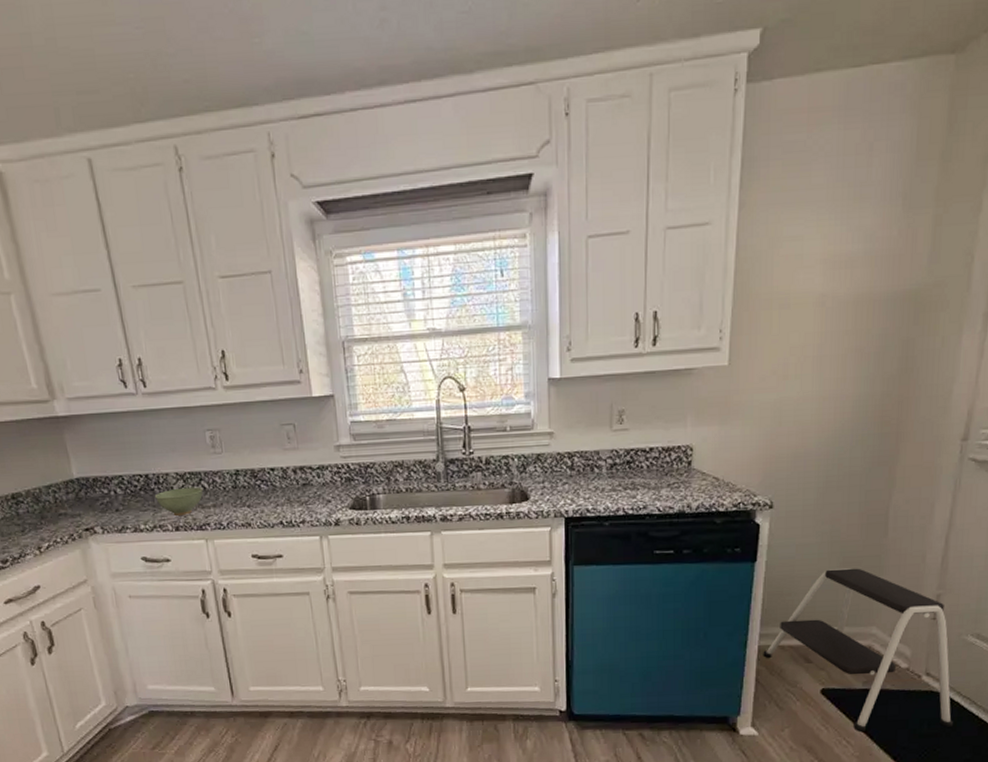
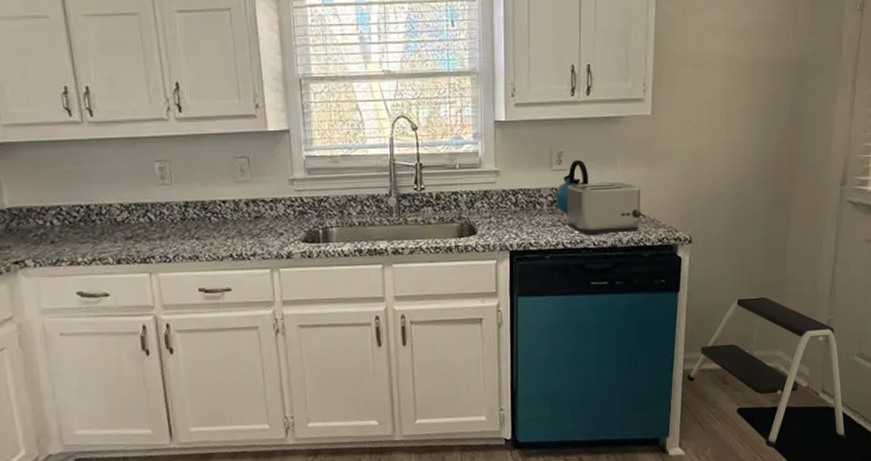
bowl: present [154,487,204,517] -> none [95,218,150,249]
kettle: none [615,419,655,478] -> present [555,160,590,214]
toaster: none [629,442,714,500] -> present [567,182,641,235]

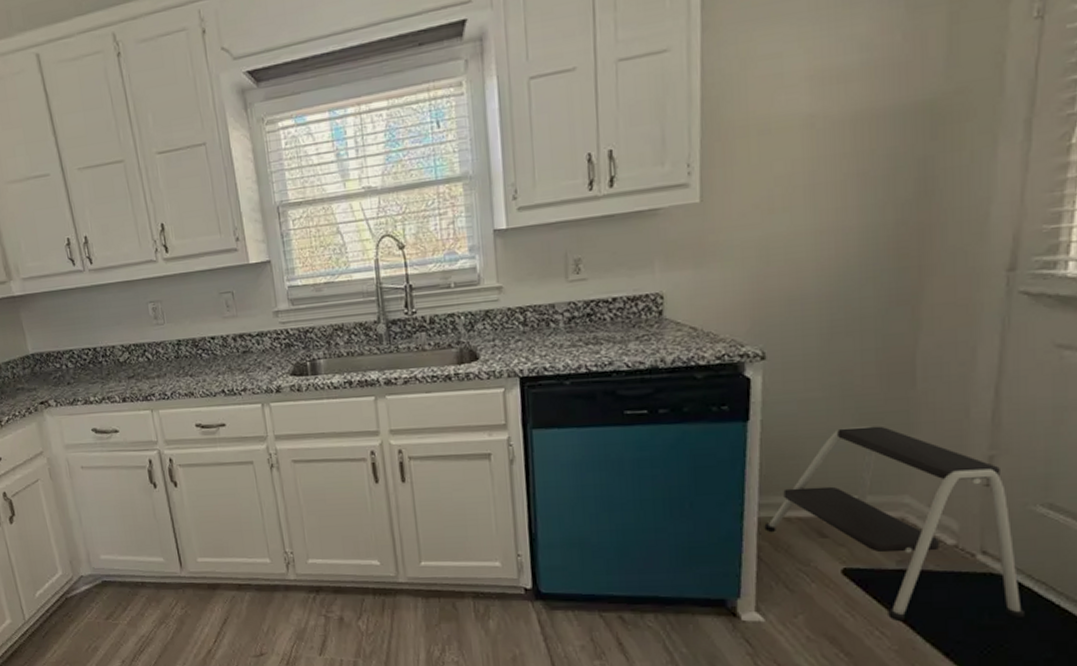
kettle: present [555,160,590,214] -> none [573,266,618,332]
toaster: present [567,182,641,235] -> none [589,289,691,355]

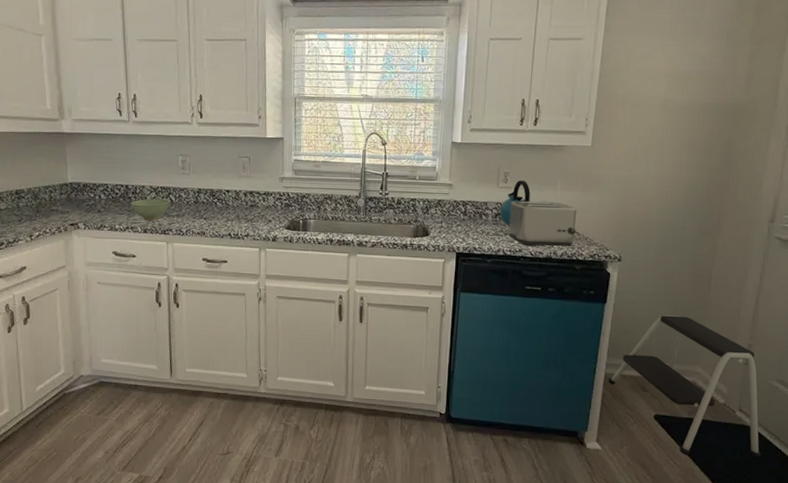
bowl: none [102,358,148,388] -> present [130,198,171,221]
kettle: none [573,266,618,332] -> present [499,180,531,226]
toaster: none [589,289,691,355] -> present [509,200,577,247]

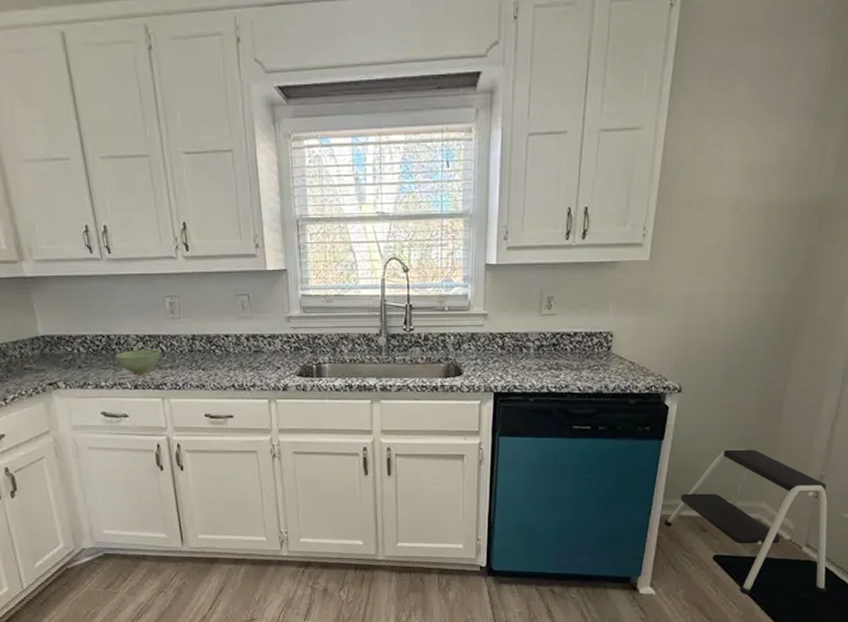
kettle: present [499,180,531,226] -> none [542,306,579,359]
toaster: present [509,200,577,247] -> none [554,329,632,380]

